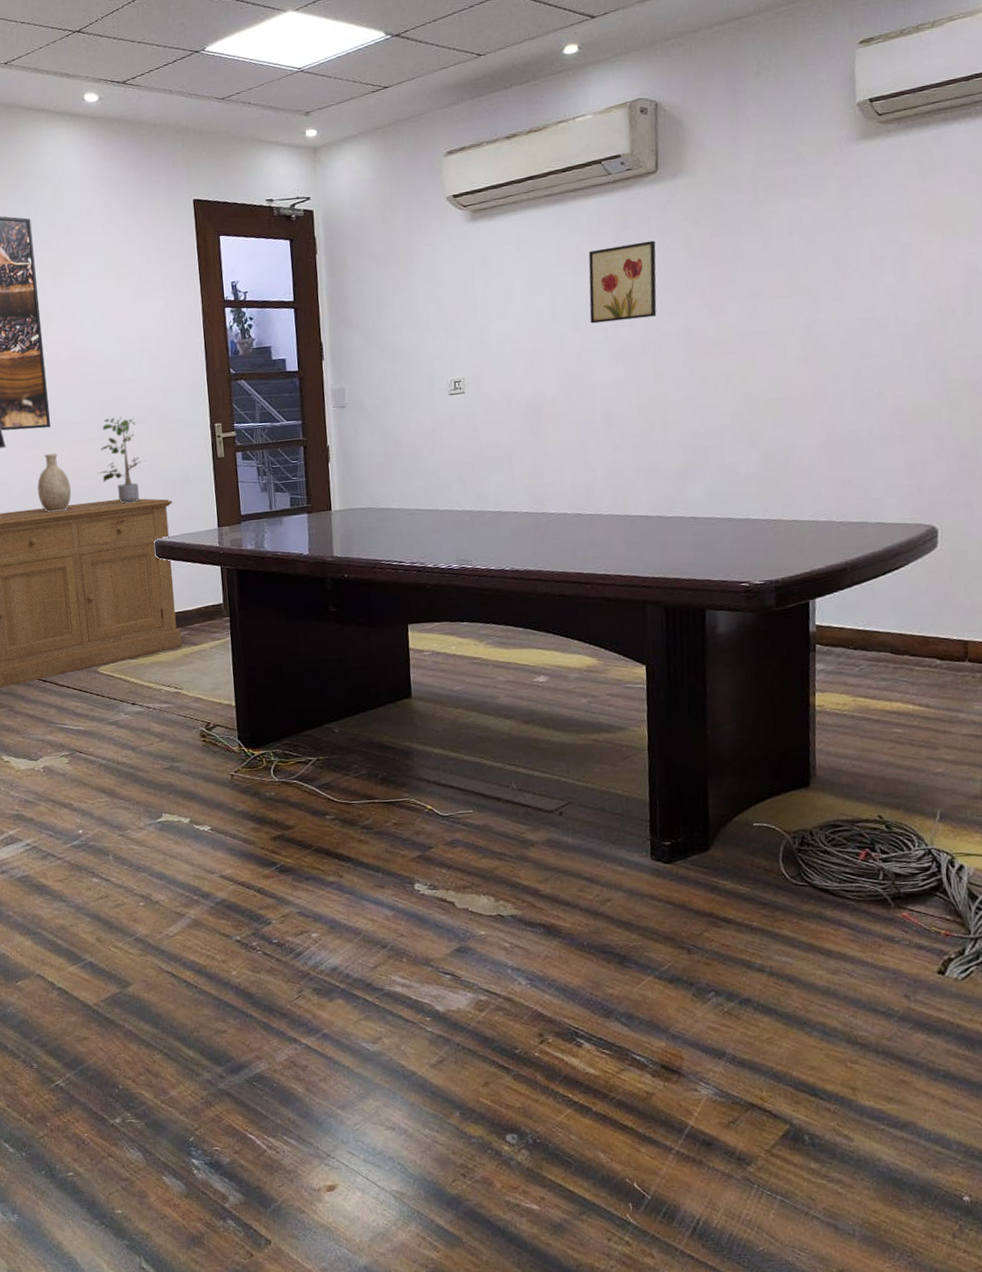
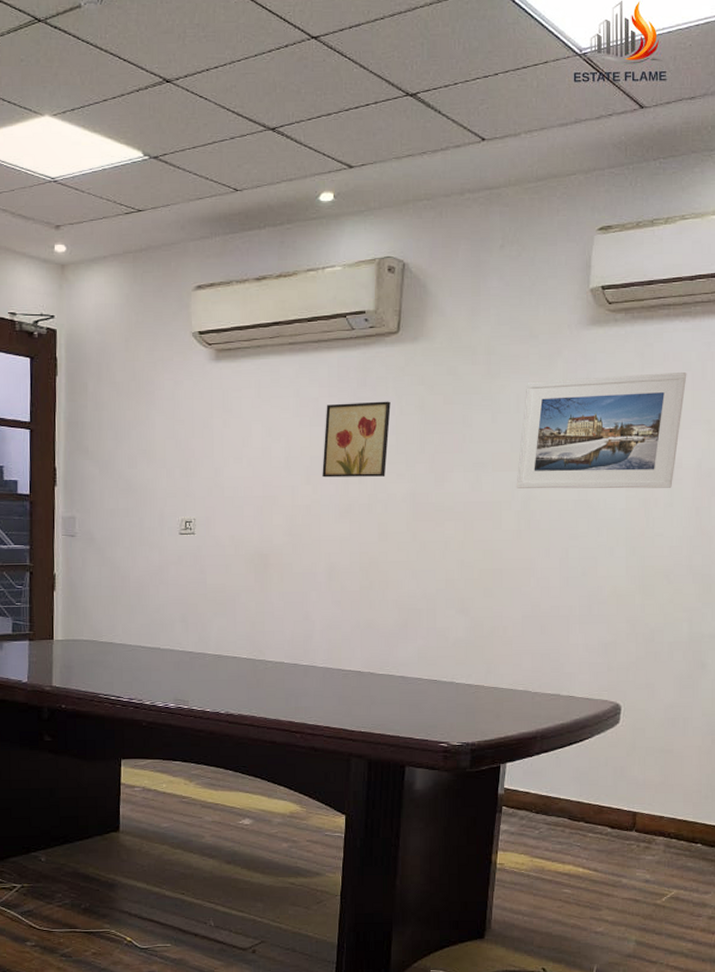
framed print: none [797,174,974,313] -> present [516,371,687,489]

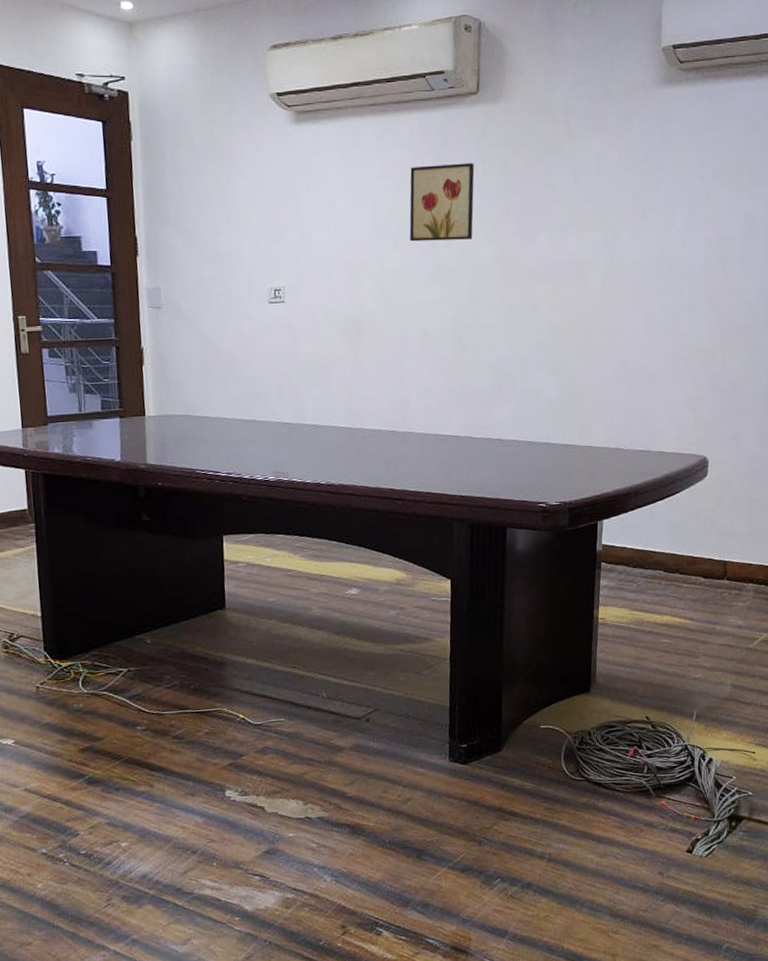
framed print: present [516,371,687,489] -> none [600,130,757,249]

